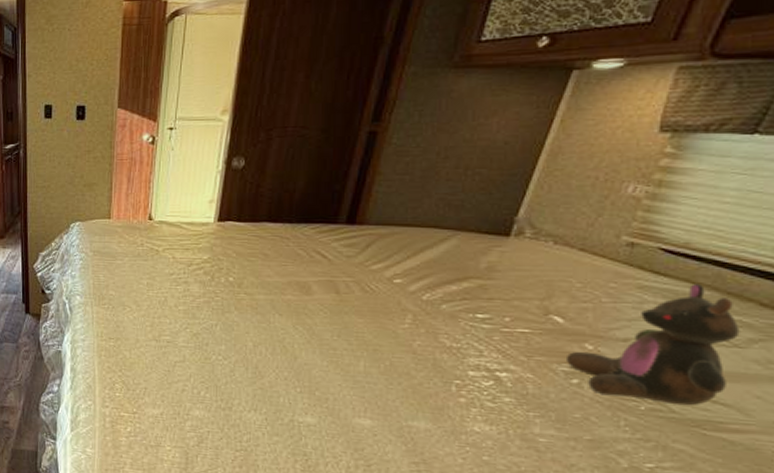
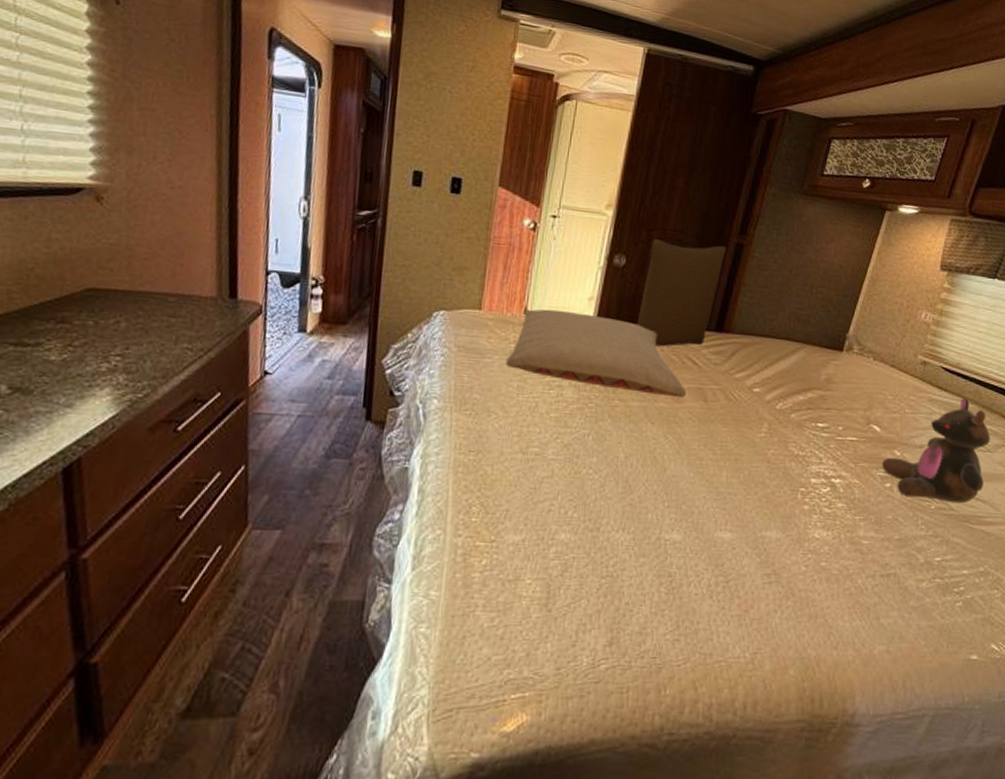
pillow: none [135,214,316,290] -> present [505,309,687,398]
pillow: none [259,136,357,243] -> present [637,239,726,347]

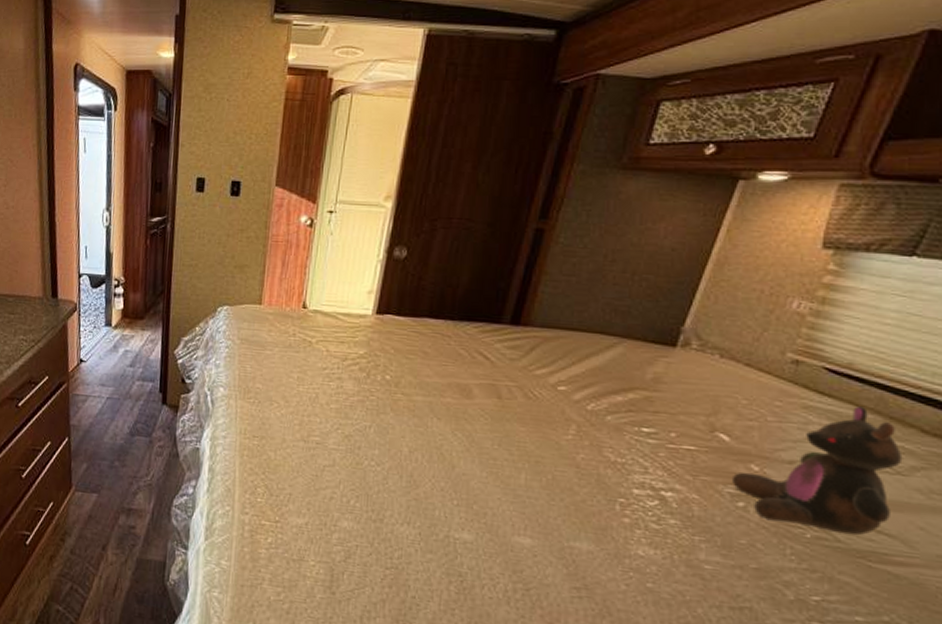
pillow: present [505,309,687,398] -> none [285,303,478,394]
pillow: present [637,239,726,347] -> none [420,229,523,341]

